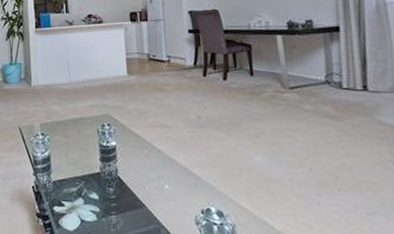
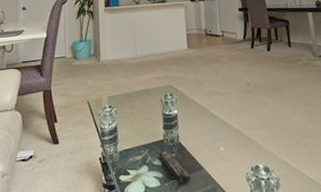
remote control: none [95,184,130,221] -> present [158,150,190,184]

